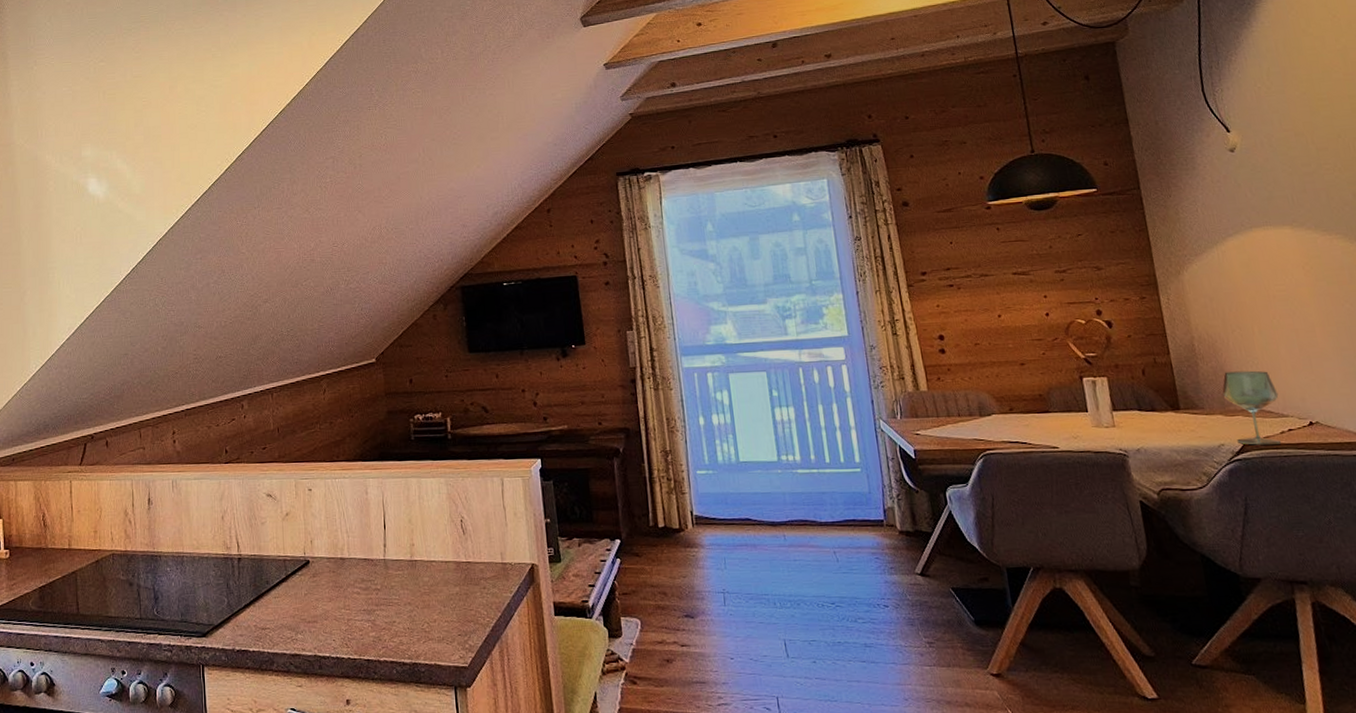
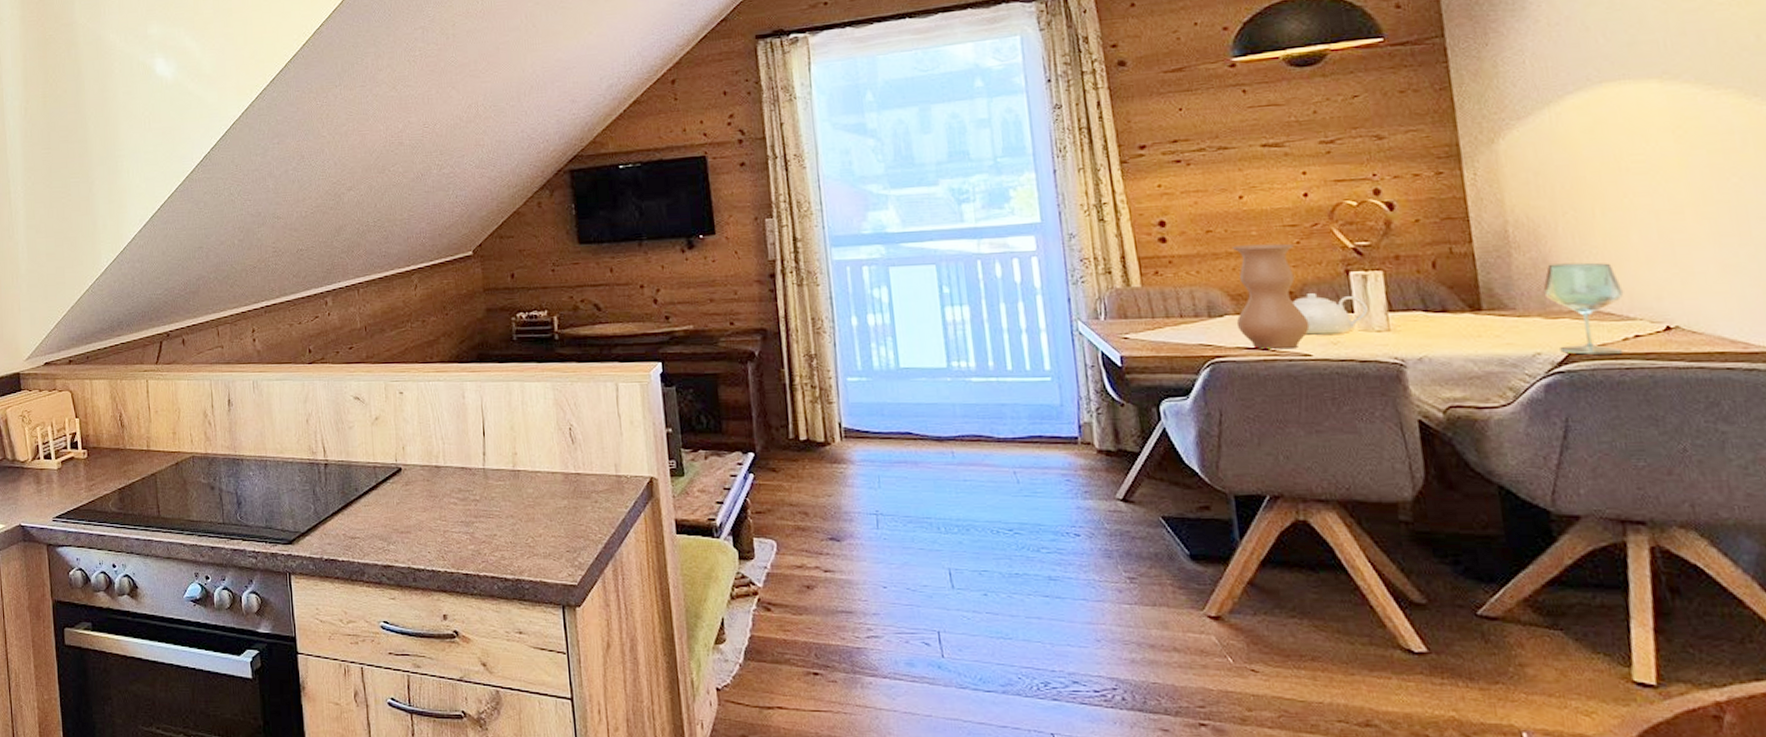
vase: none [994,354,1056,443] -> present [1231,243,1310,349]
teapot: none [1042,395,1099,431] -> present [1292,292,1370,335]

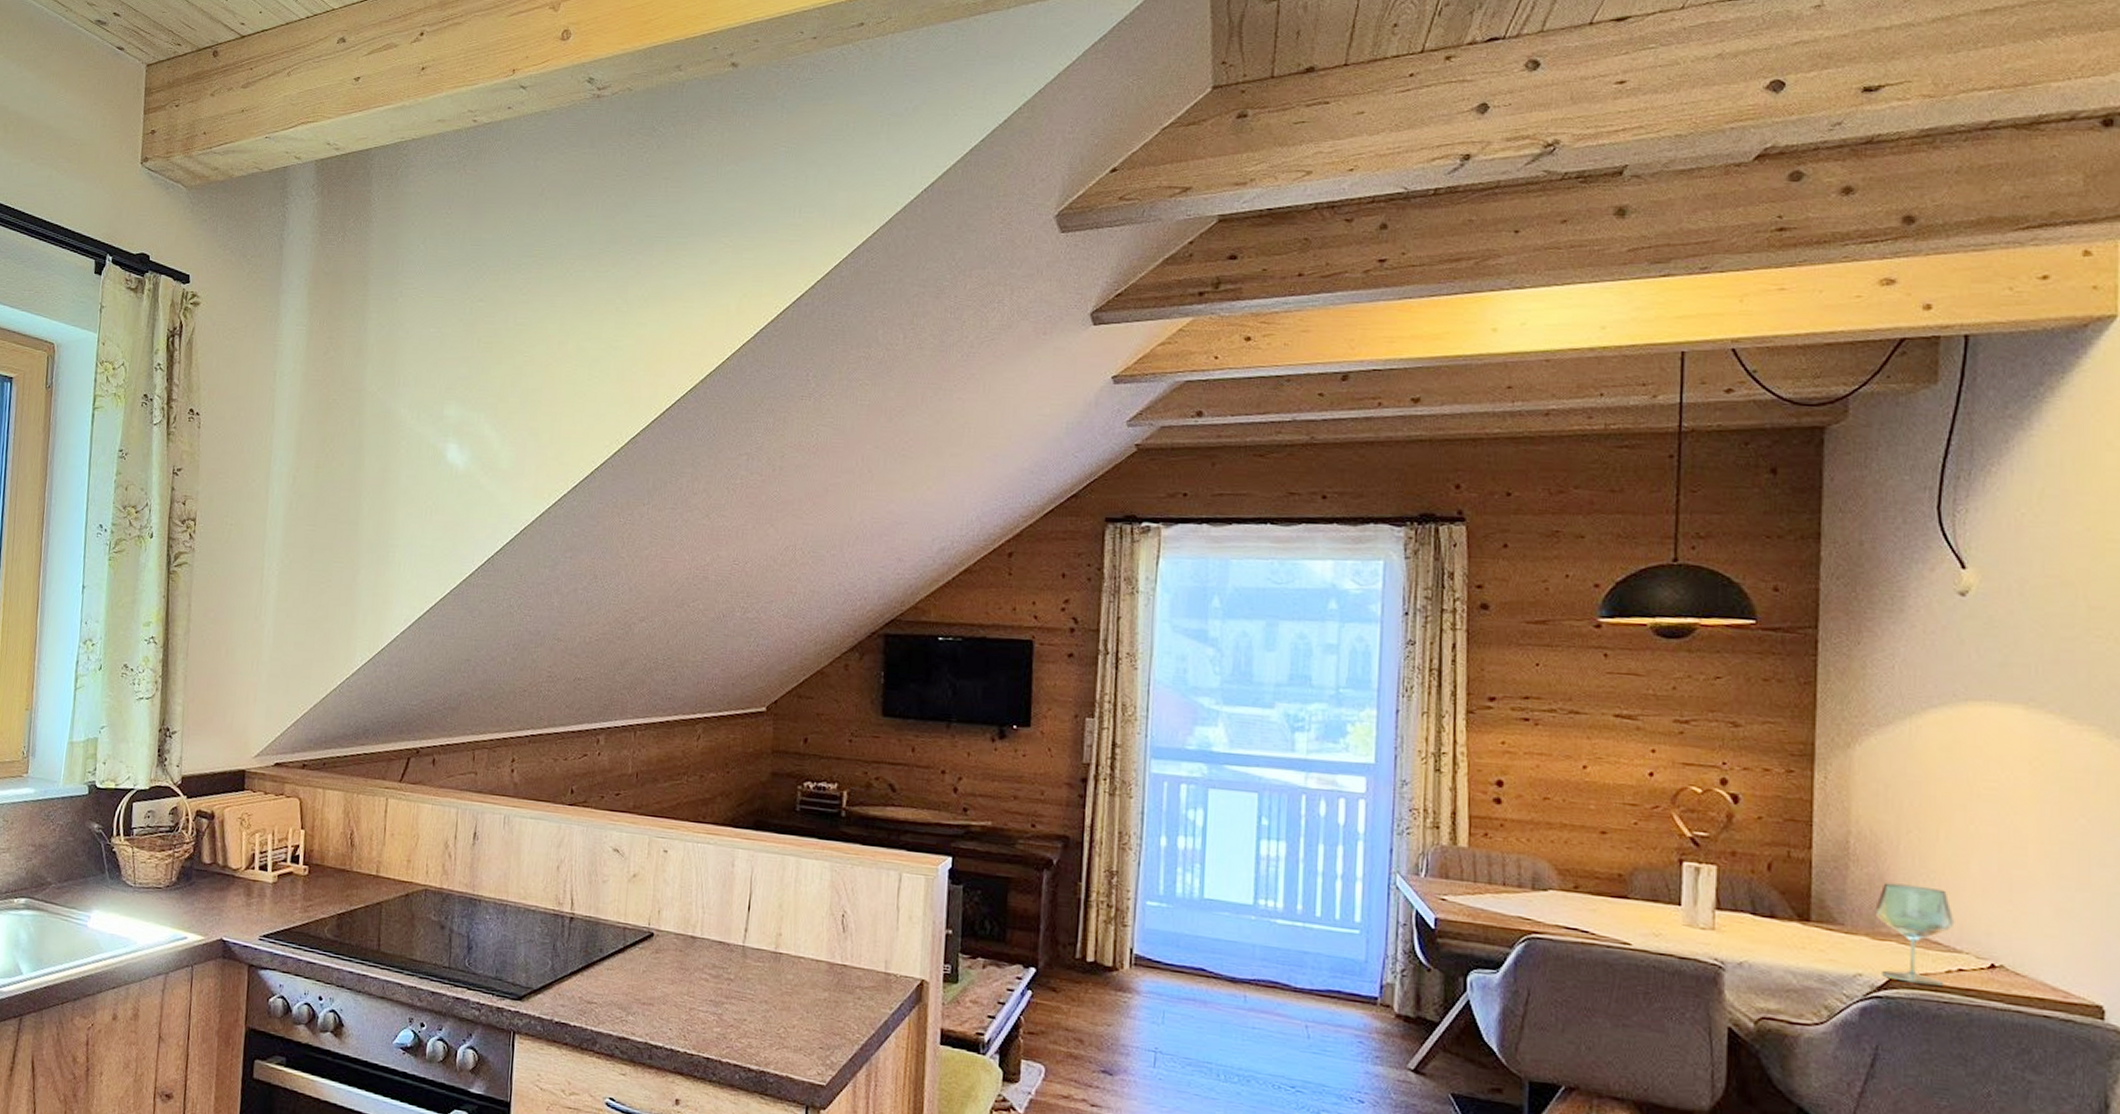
vase: present [1231,243,1310,349] -> none [1559,817,1634,934]
teapot: present [1292,292,1370,335] -> none [1620,877,1697,926]

